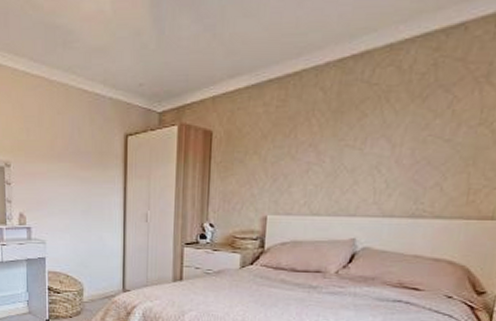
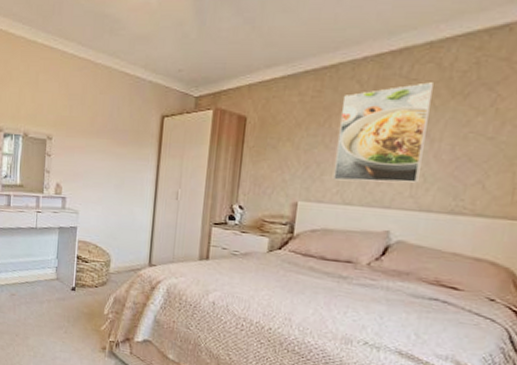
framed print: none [301,86,394,192] -> present [333,82,433,183]

